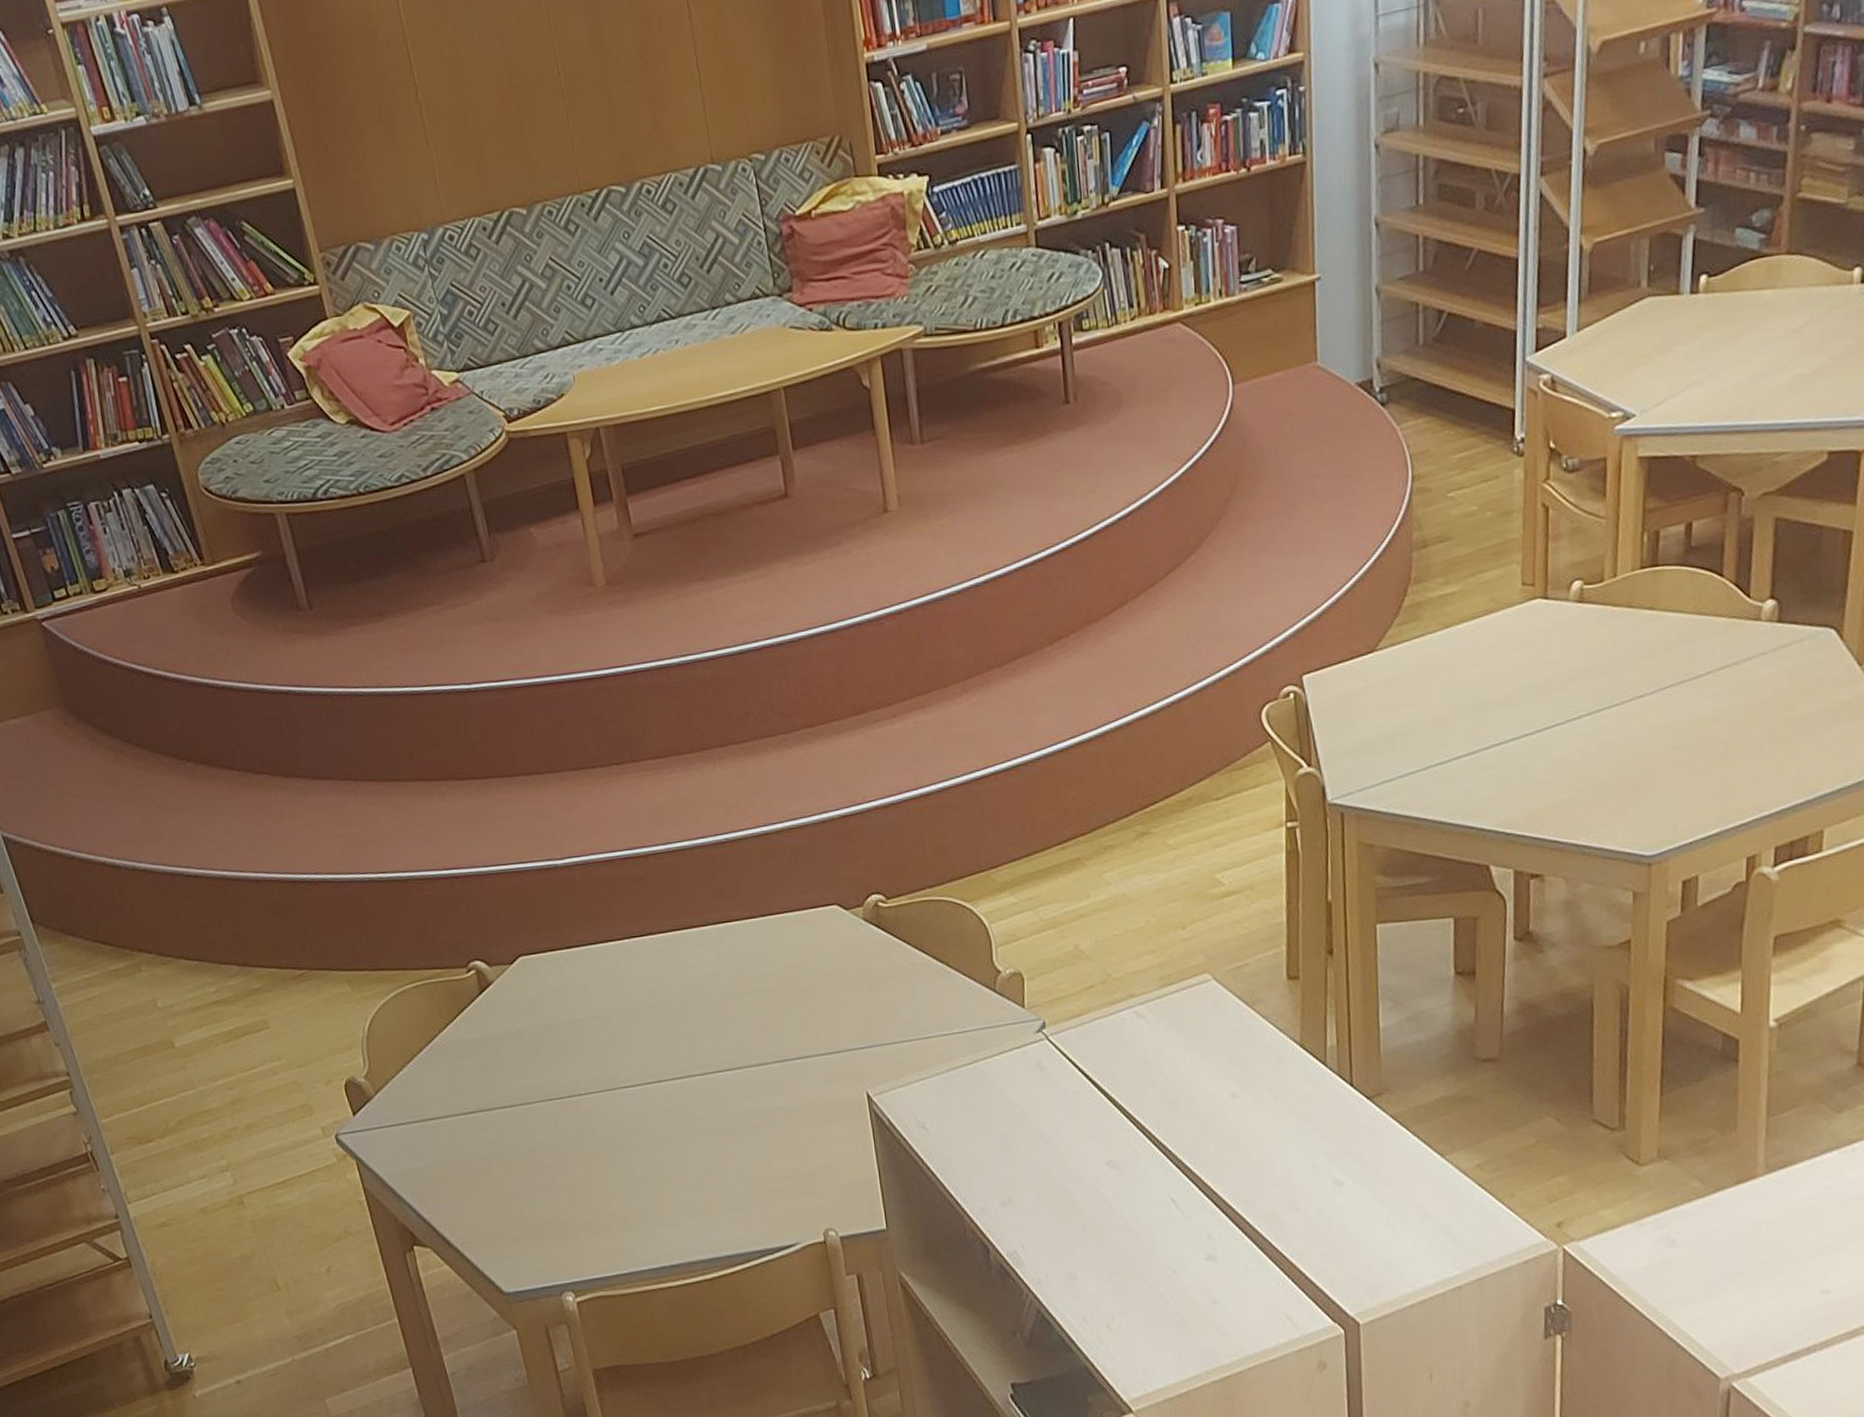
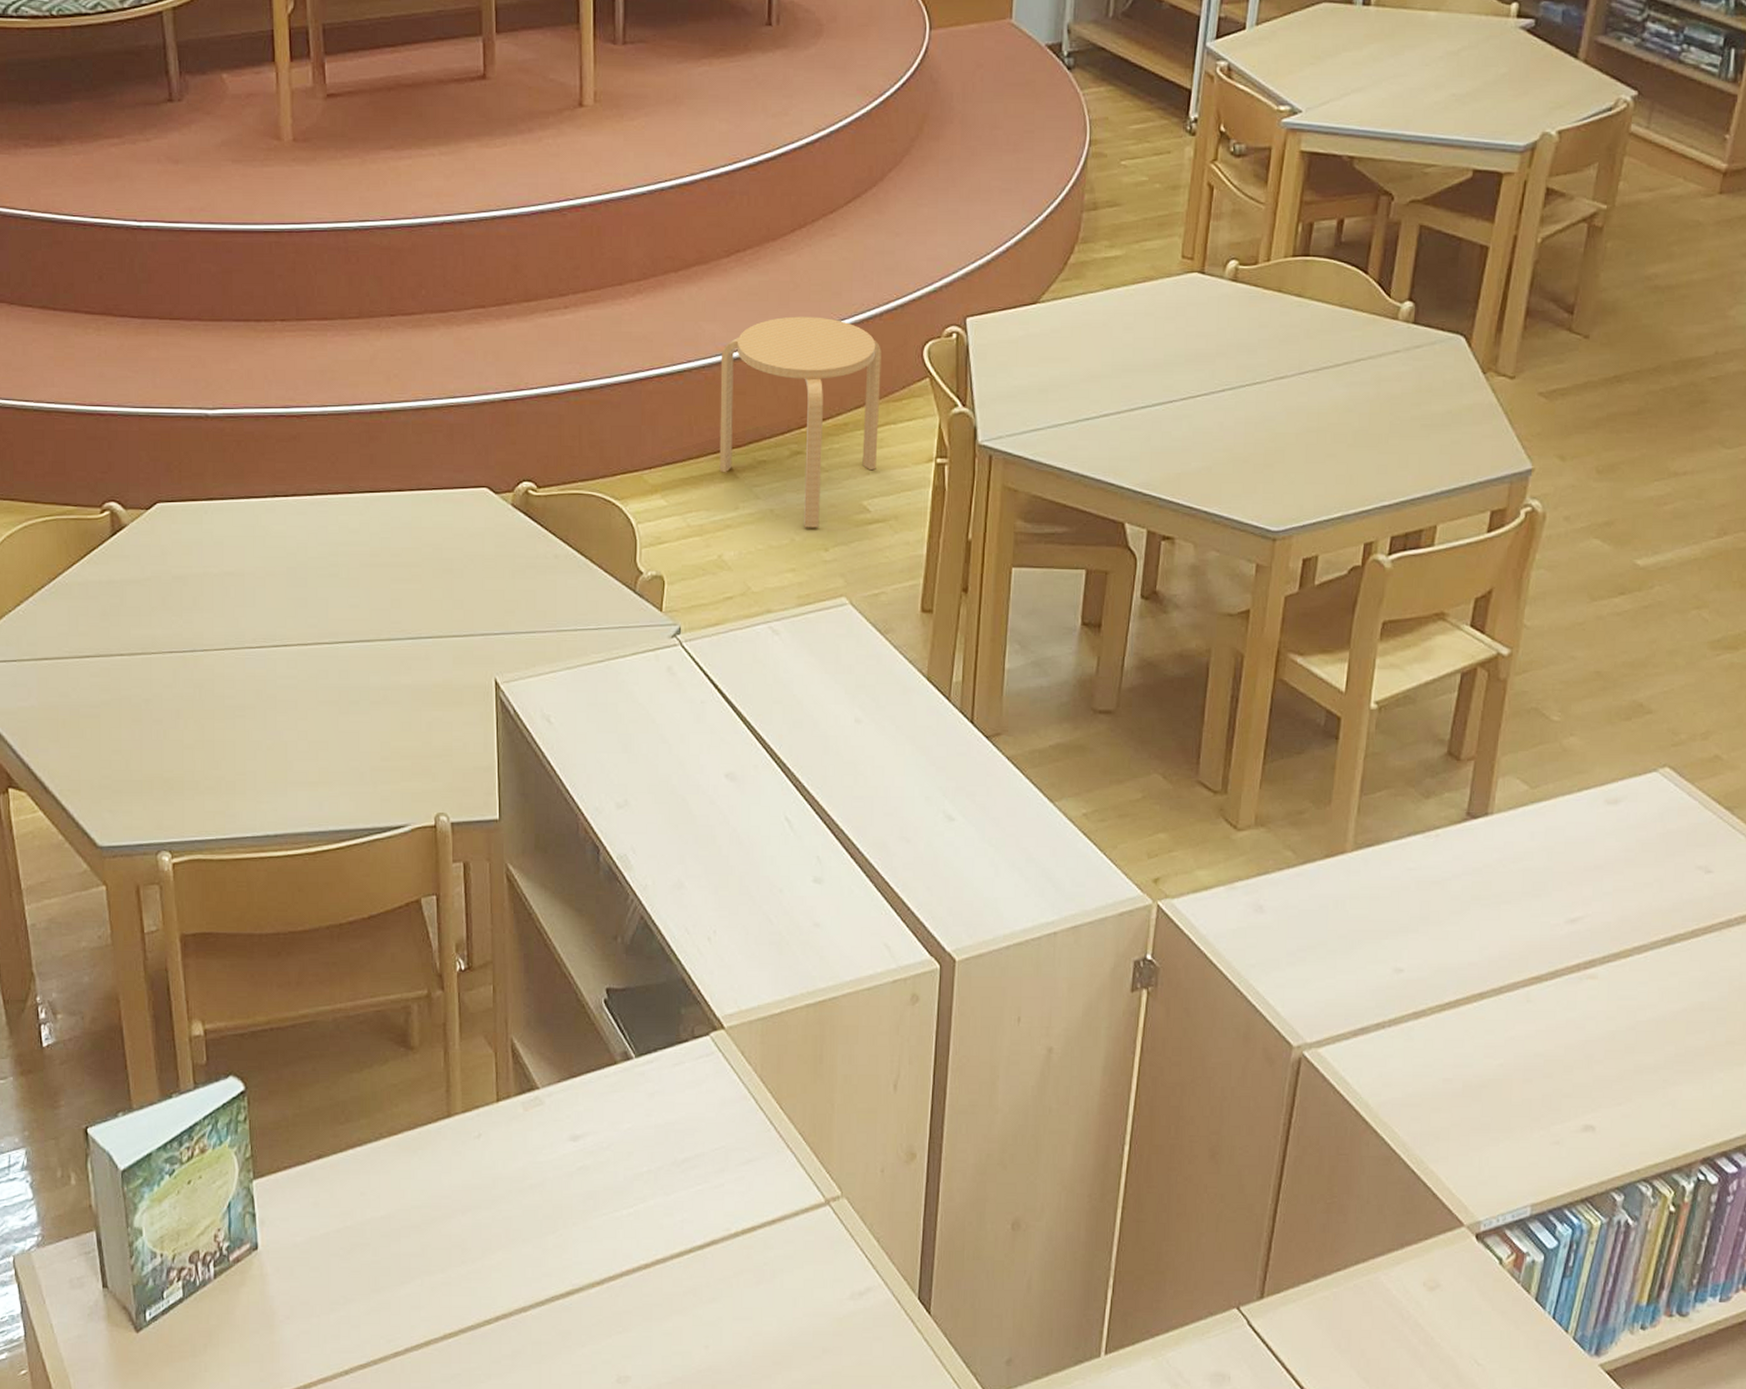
stool: none [1055,693,1226,908] -> present [719,316,881,528]

